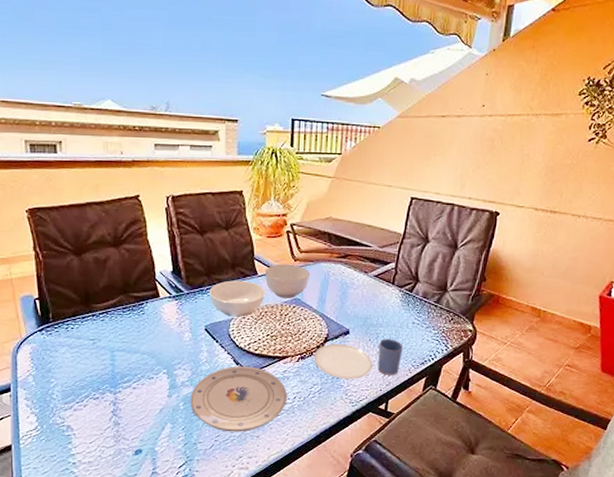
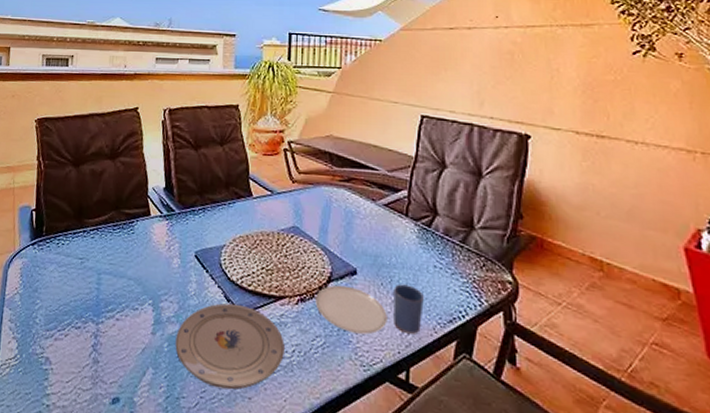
bowl: present [209,280,266,317] -> none [201,201,261,245]
bowl: present [265,264,311,298] -> none [260,185,310,226]

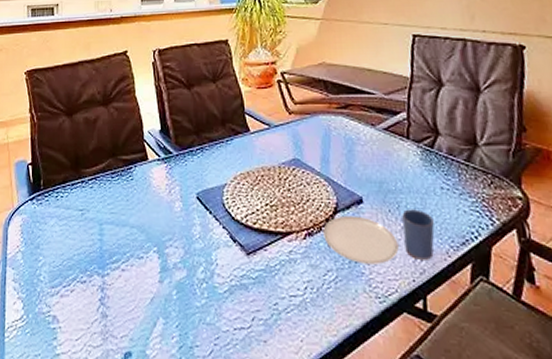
plate: present [175,303,285,390] -> none [184,243,297,334]

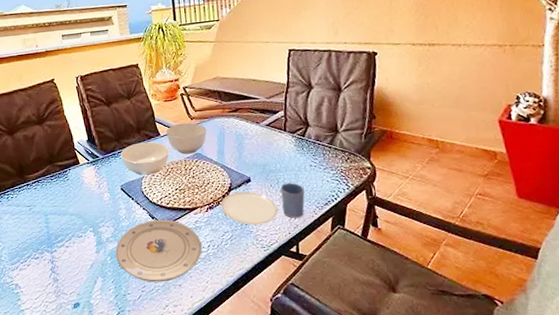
plate: none [184,243,297,334] -> present [115,219,202,283]
bowl: none [199,139,261,182] -> present [120,141,170,176]
bowl: none [258,118,309,159] -> present [166,123,207,154]

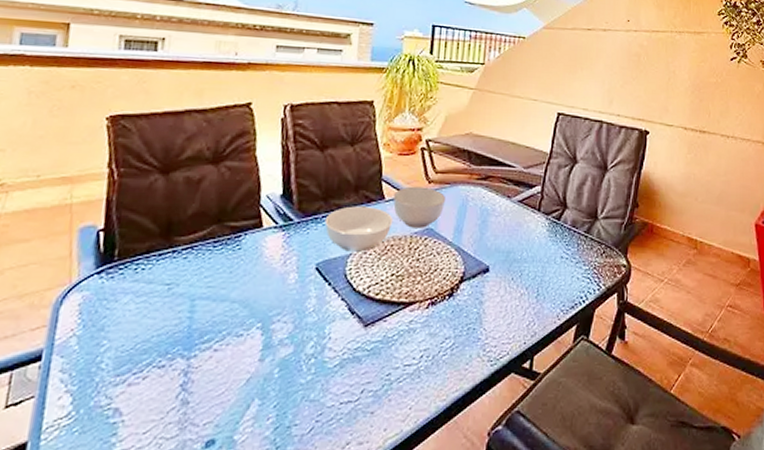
plate: present [115,219,202,283] -> none [288,315,412,408]
plate: present [221,191,278,225] -> none [446,284,516,330]
mug: present [280,182,305,218] -> none [521,277,550,323]

